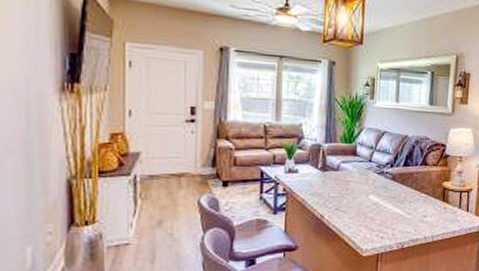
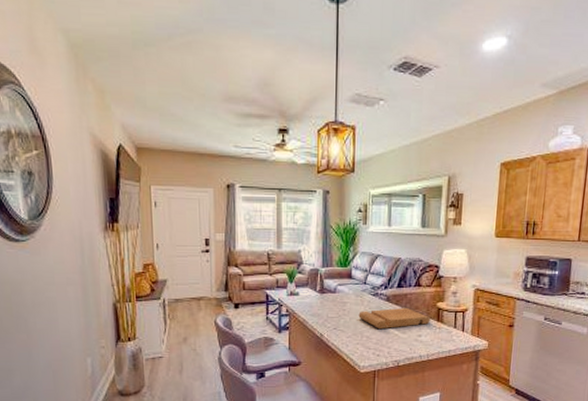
cutting board: none [362,186,436,210] -> present [358,307,431,330]

